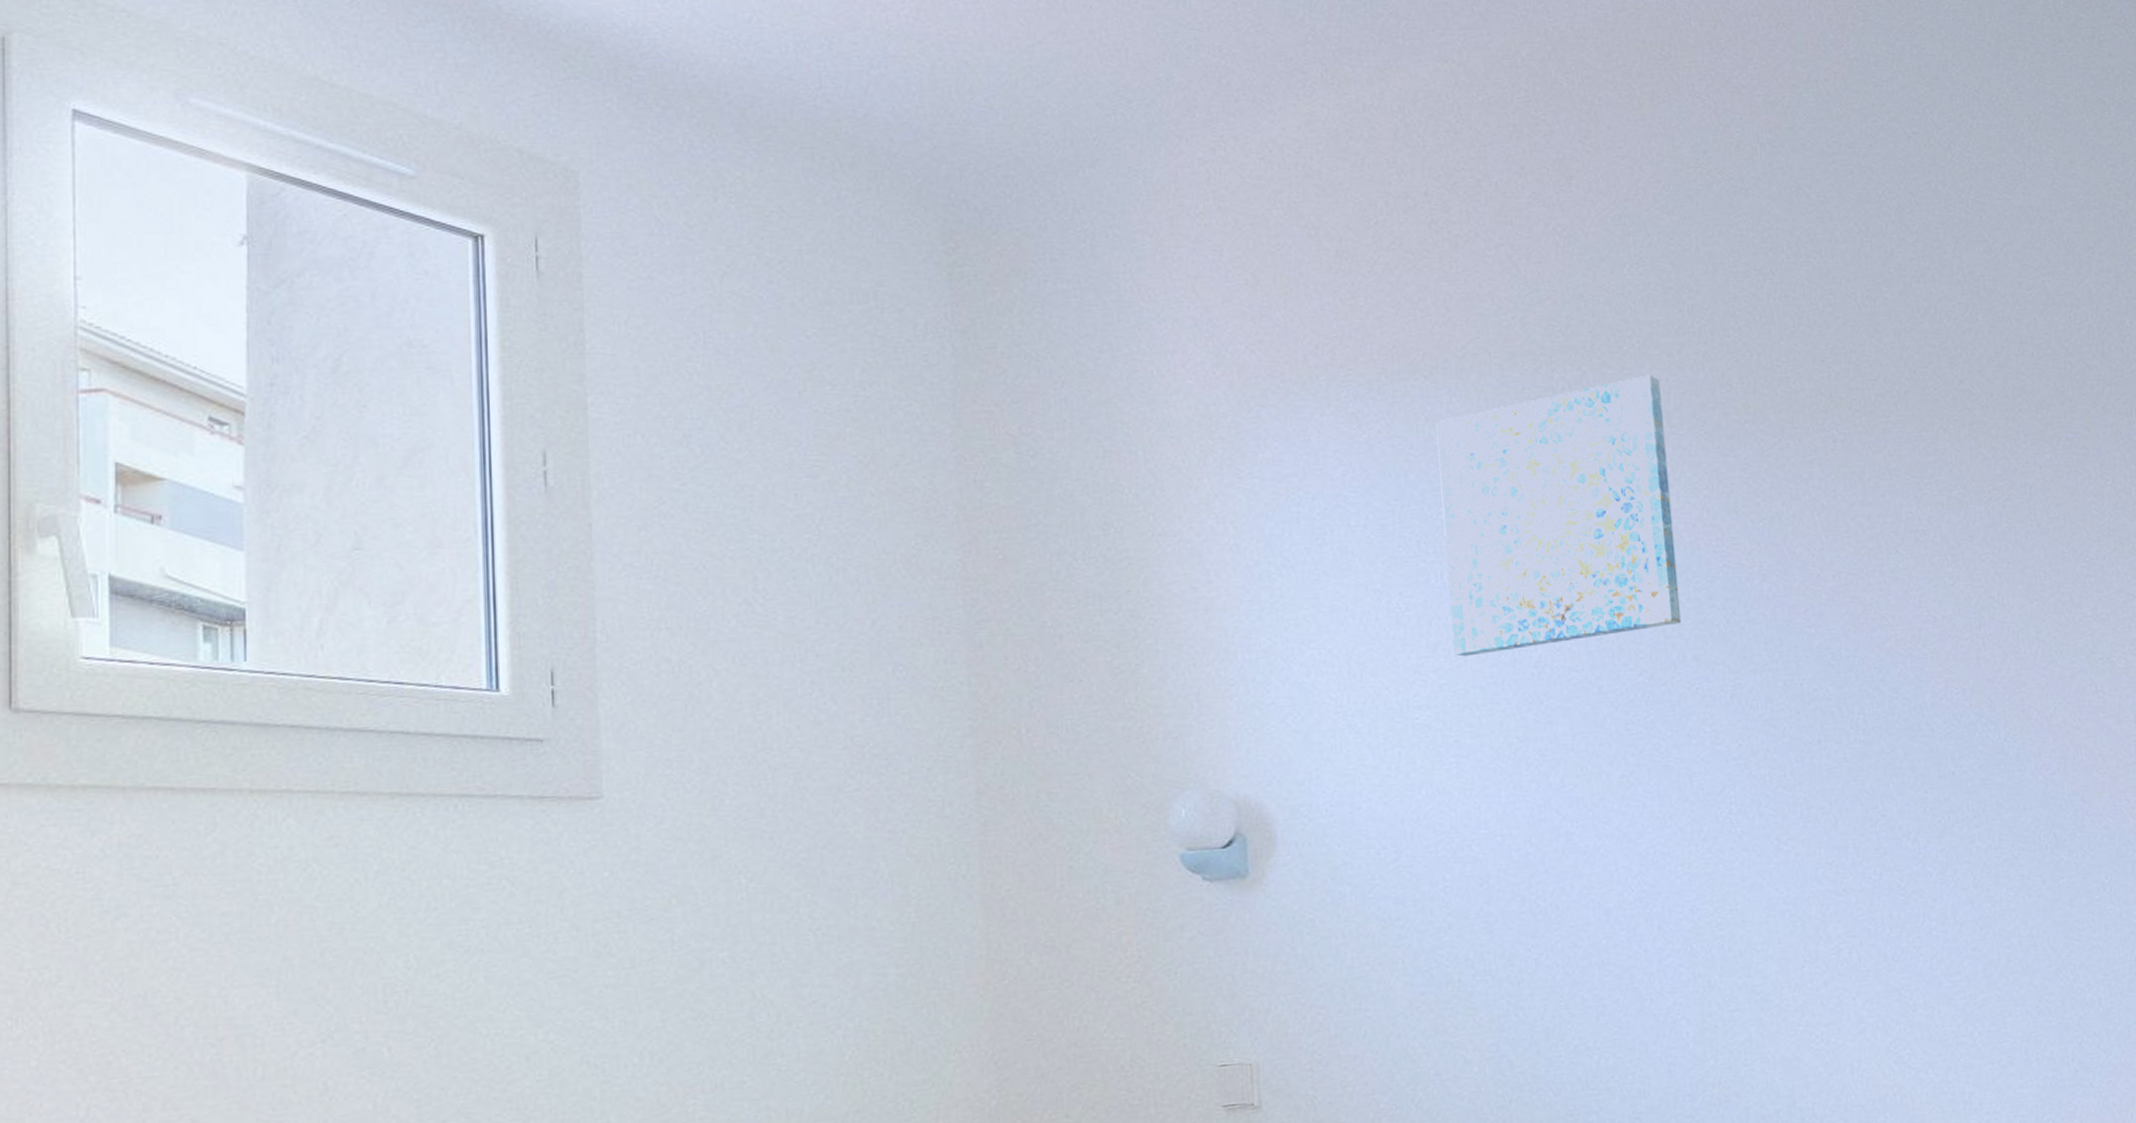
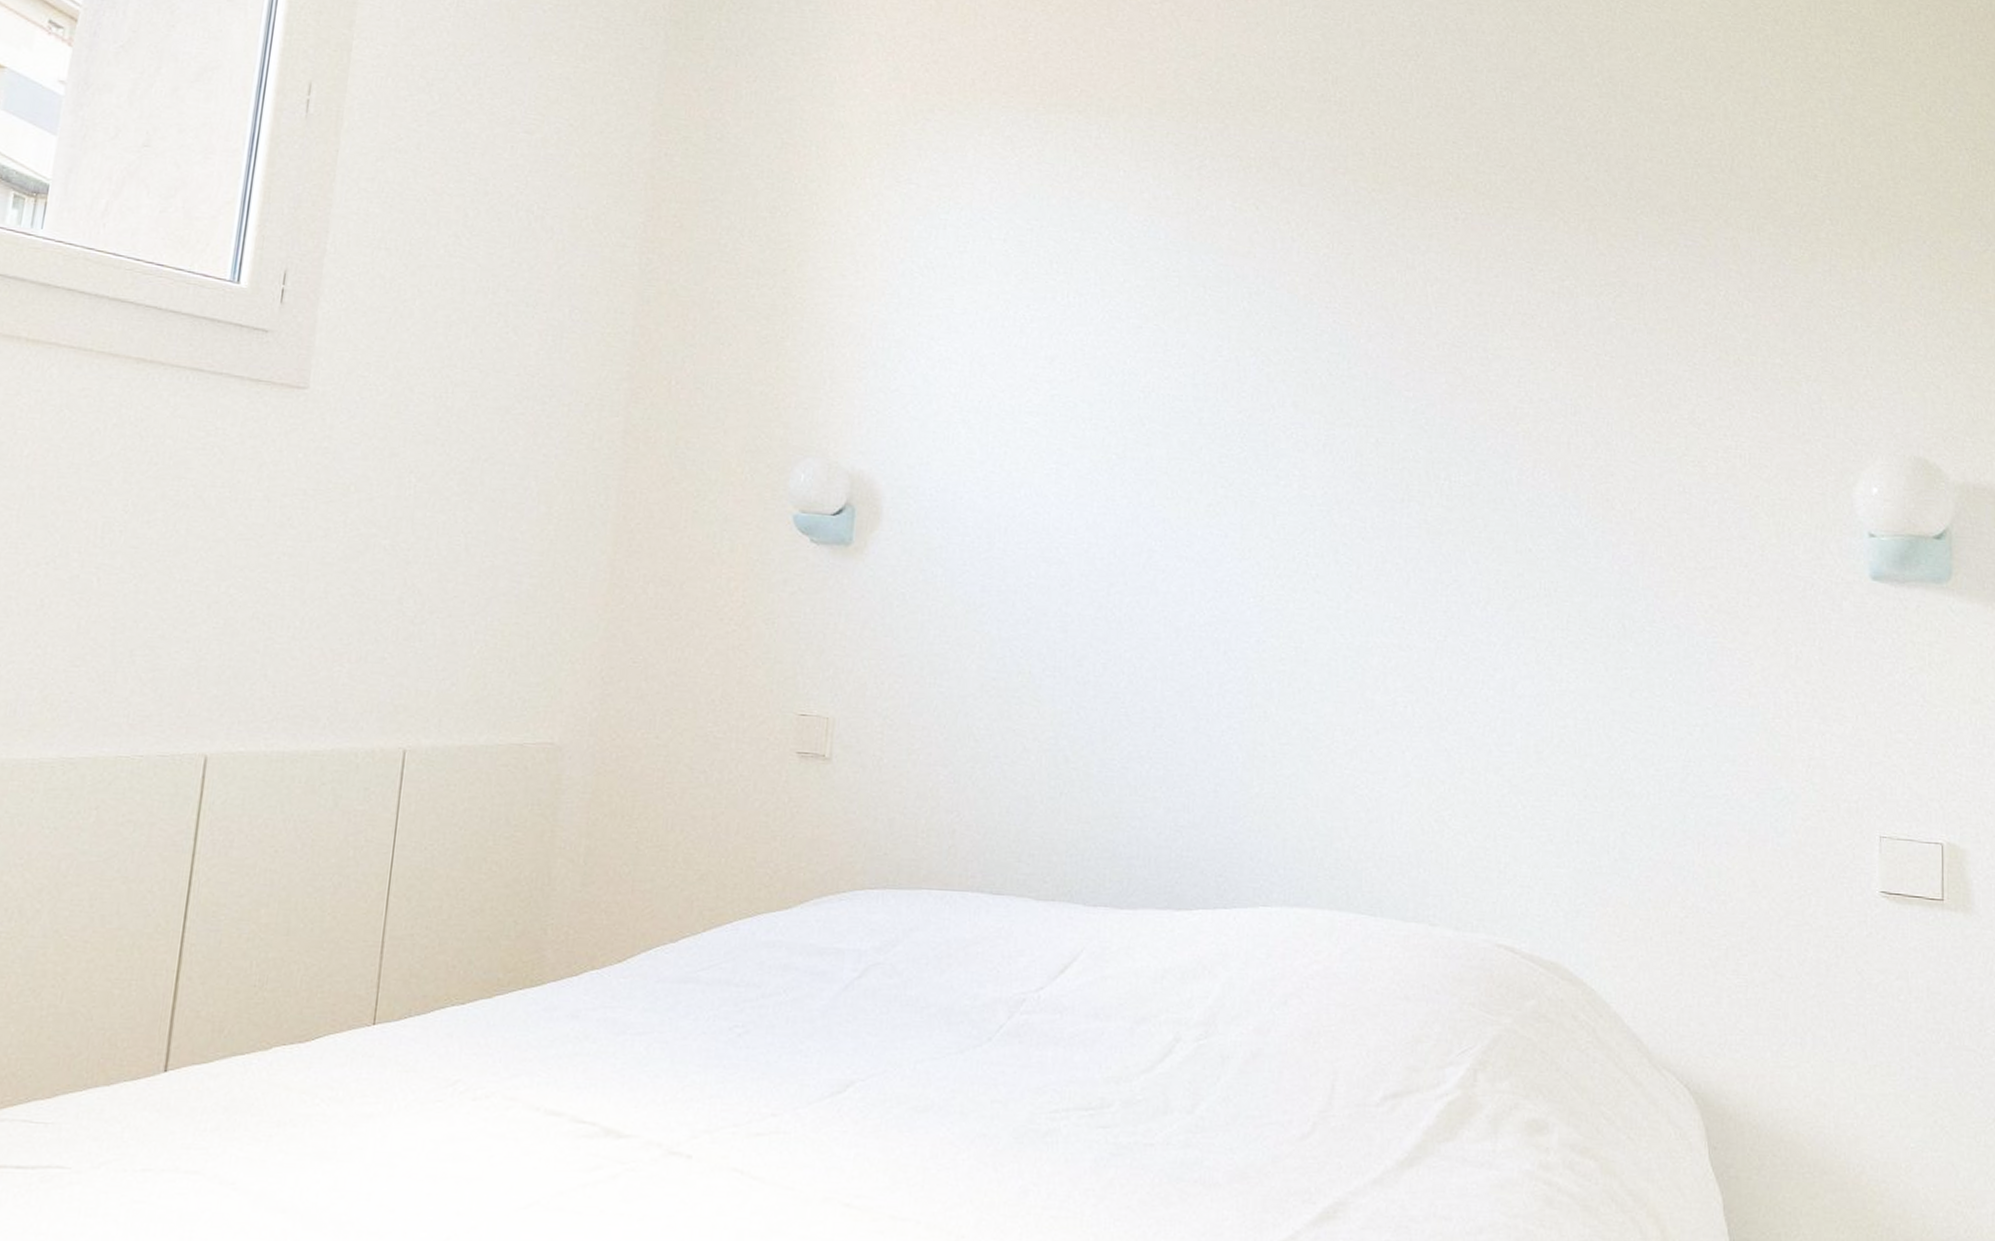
wall art: present [1436,374,1682,657] -> none [1069,135,1296,373]

